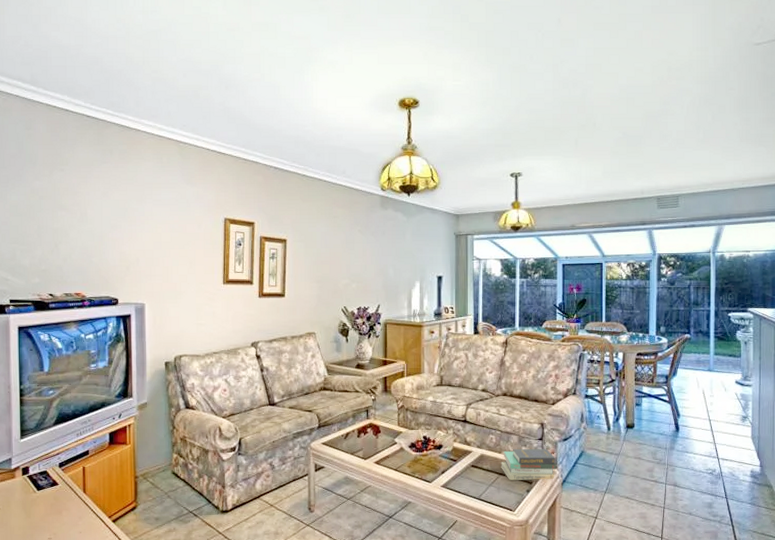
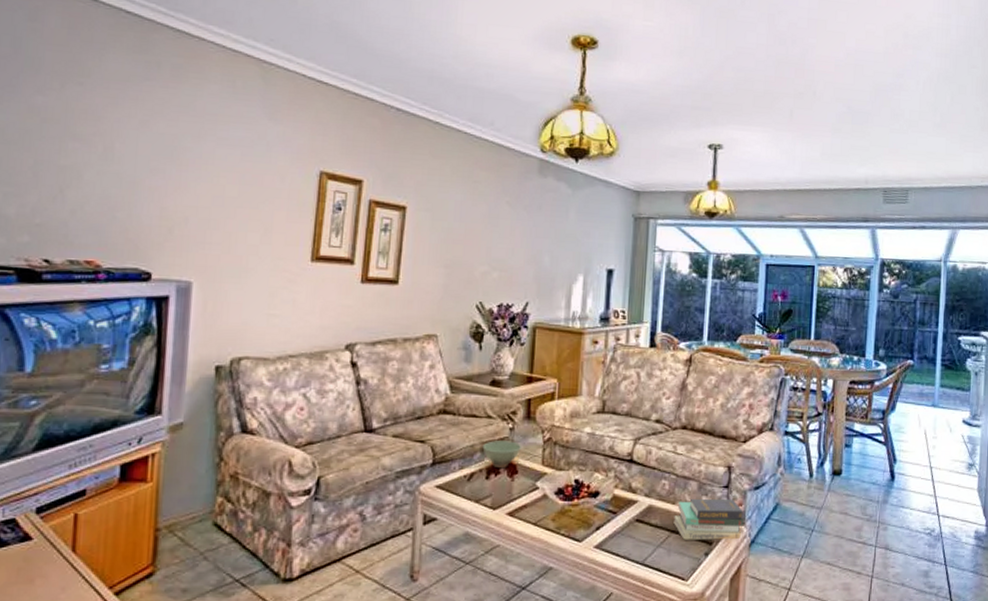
bowl: none [354,409,383,428] -> present [482,441,522,467]

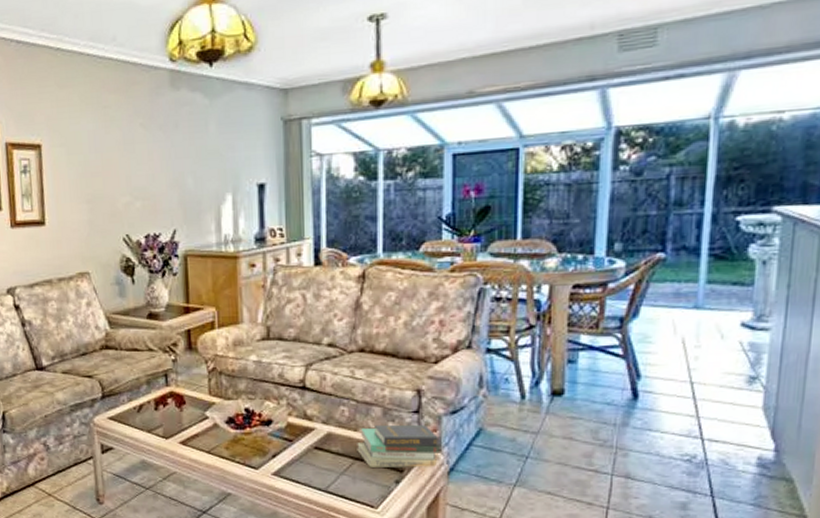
bowl: present [482,441,522,467] -> none [148,372,187,399]

